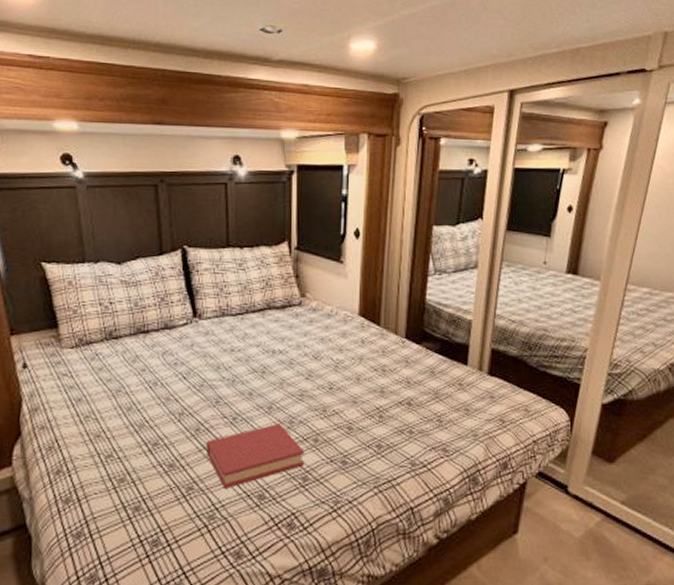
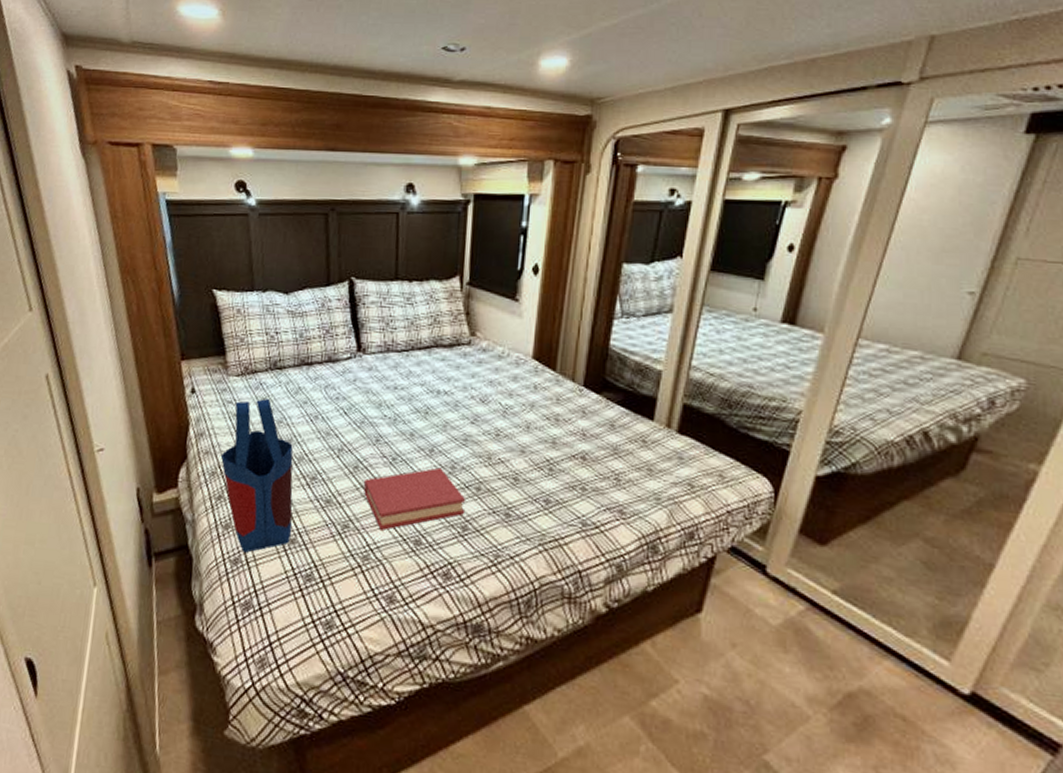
tote bag: none [57,369,136,525] -> present [220,399,294,553]

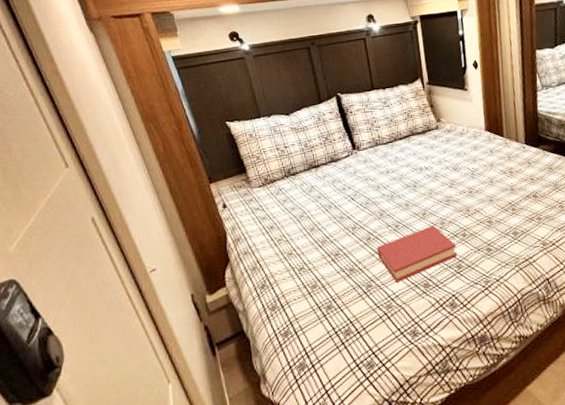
tote bag: present [220,399,294,553] -> none [257,200,327,325]

